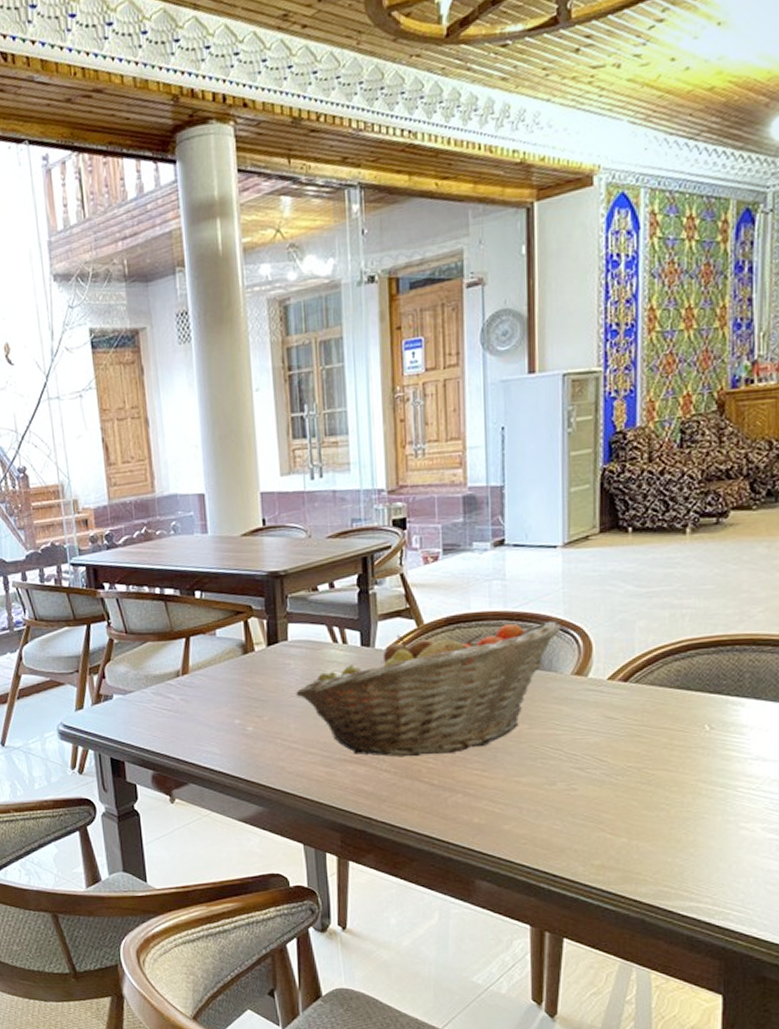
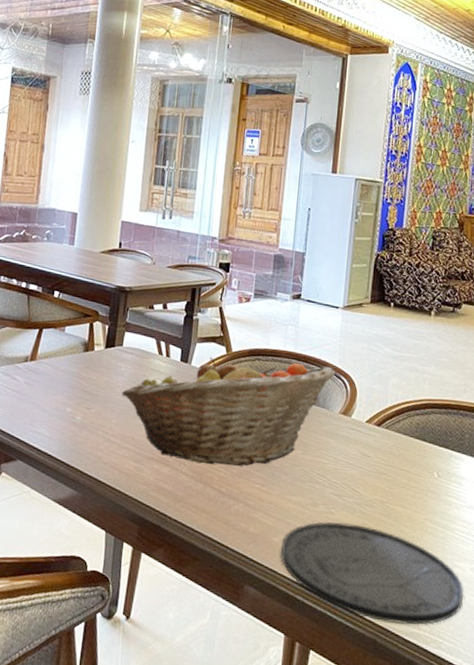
plate: none [514,798,753,899] -> present [281,521,463,625]

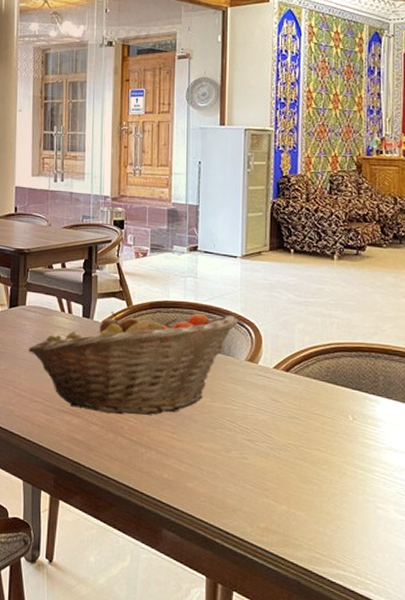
plate: present [281,521,463,625] -> none [196,466,388,567]

